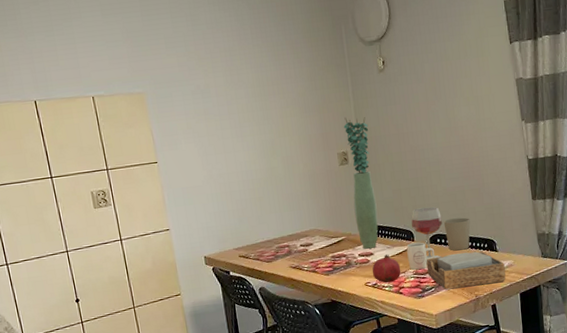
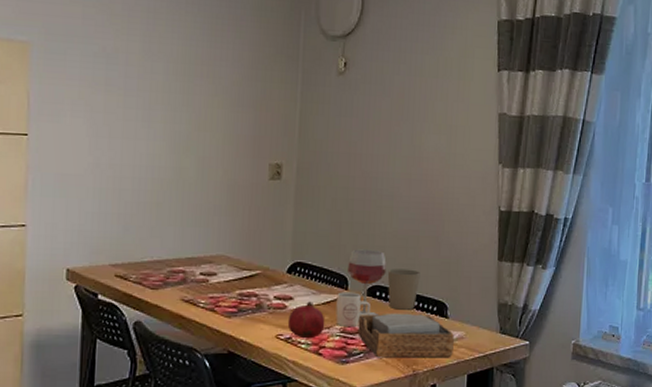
vase: present [343,117,378,249] -> none [277,121,314,291]

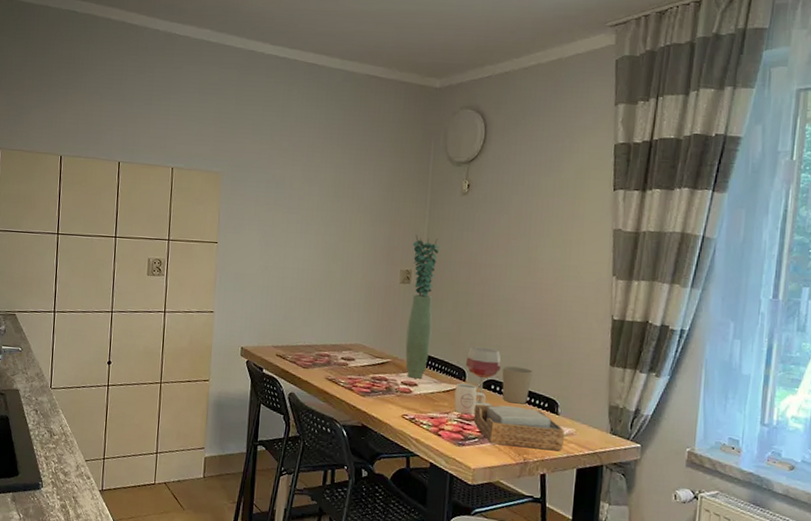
vase: none [277,121,314,291] -> present [405,234,440,379]
fruit: present [287,301,325,339] -> none [412,388,445,421]

